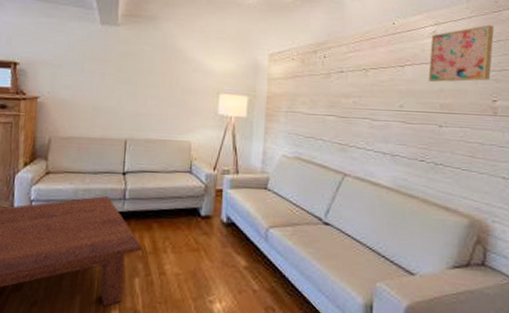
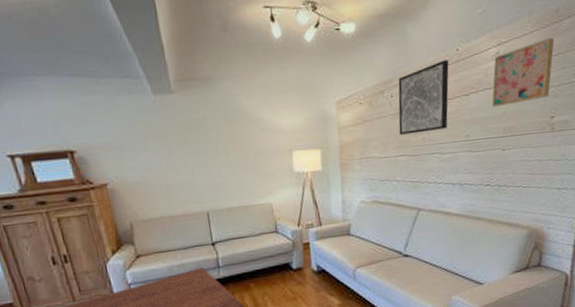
wall art: none [330,31,384,96] -> present [398,60,449,135]

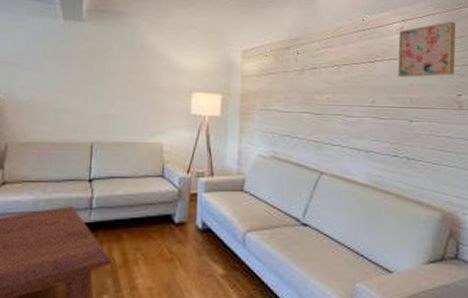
wall art: present [398,60,449,135] -> none [303,27,355,93]

